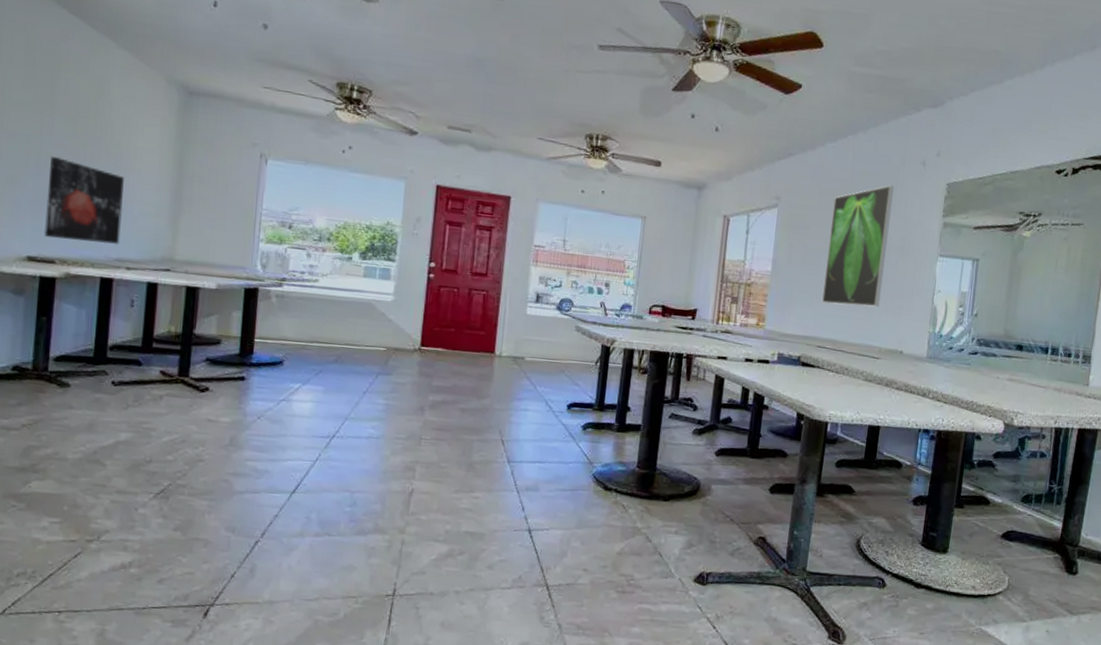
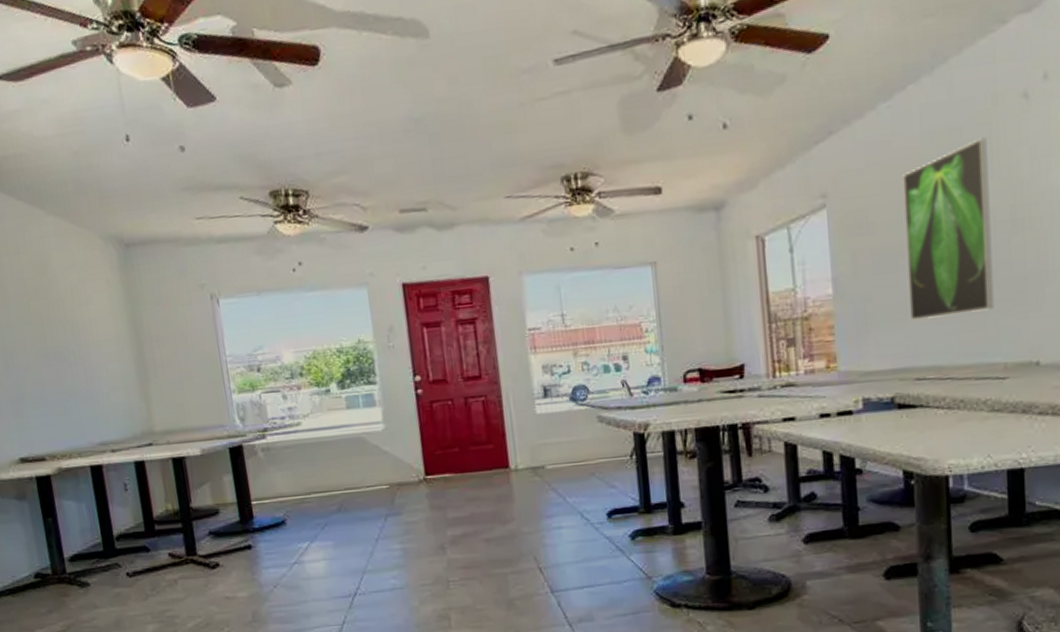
wall art: present [43,157,124,245] -> none [15,348,99,435]

